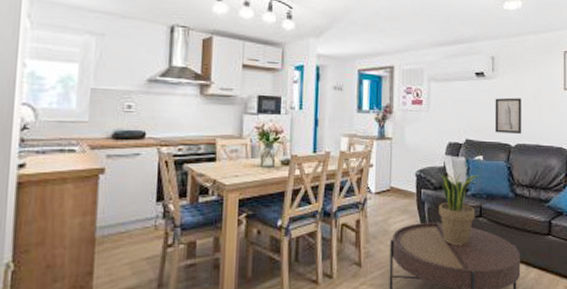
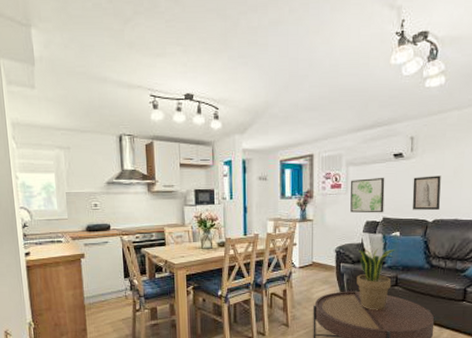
wall art: none [431,96,467,134] -> present [350,178,385,213]

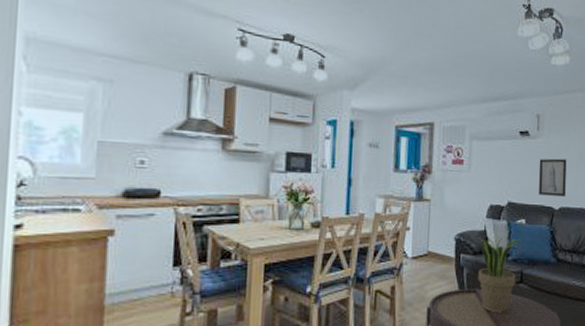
wall art: present [350,178,385,213] -> none [473,156,511,197]

